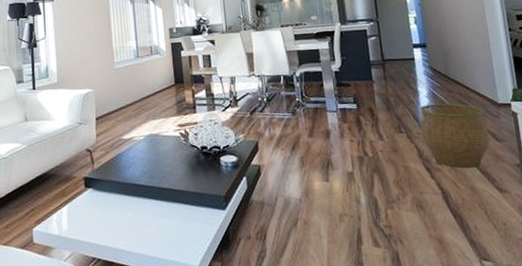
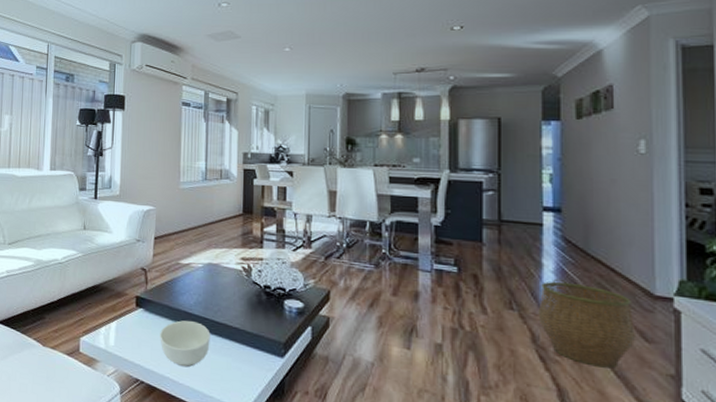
bowl: none [111,191,159,237] -> present [160,320,210,367]

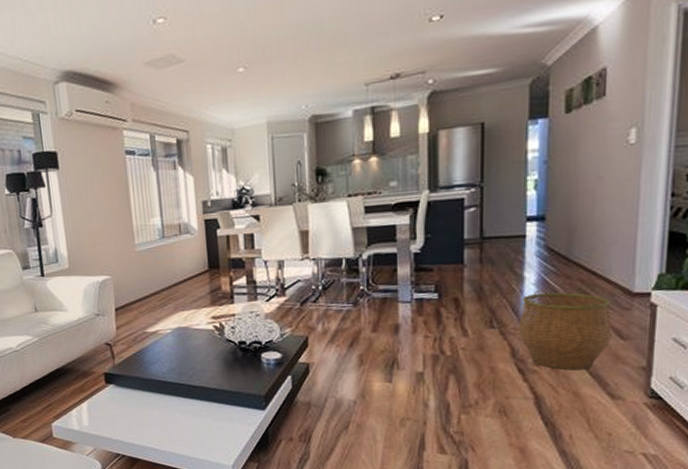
bowl: present [160,320,210,367] -> none [135,388,189,435]

